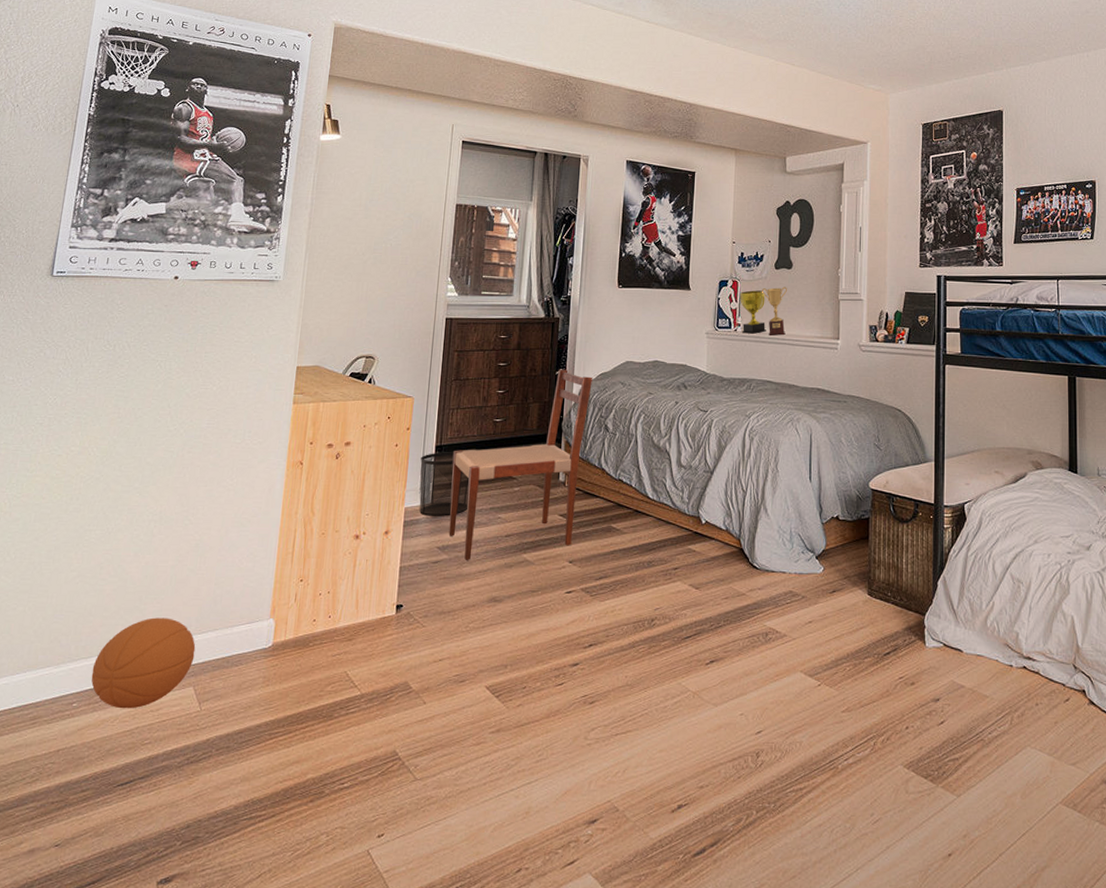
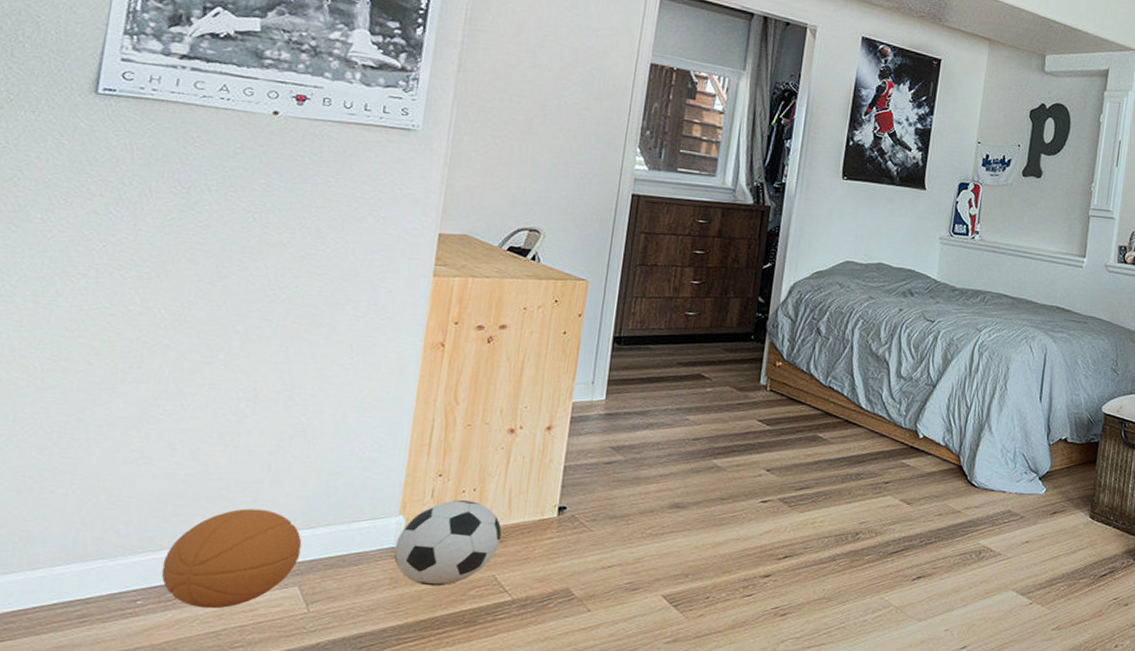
soccer ball: none [266,603,351,683] -> present [394,500,502,587]
waste bin: present [419,451,470,518] -> none [590,343,654,415]
chair: present [448,369,592,560] -> none [625,263,806,463]
trophy: present [739,290,766,334] -> none [980,196,1009,244]
trophy cup: present [761,287,787,337] -> none [1005,196,1034,248]

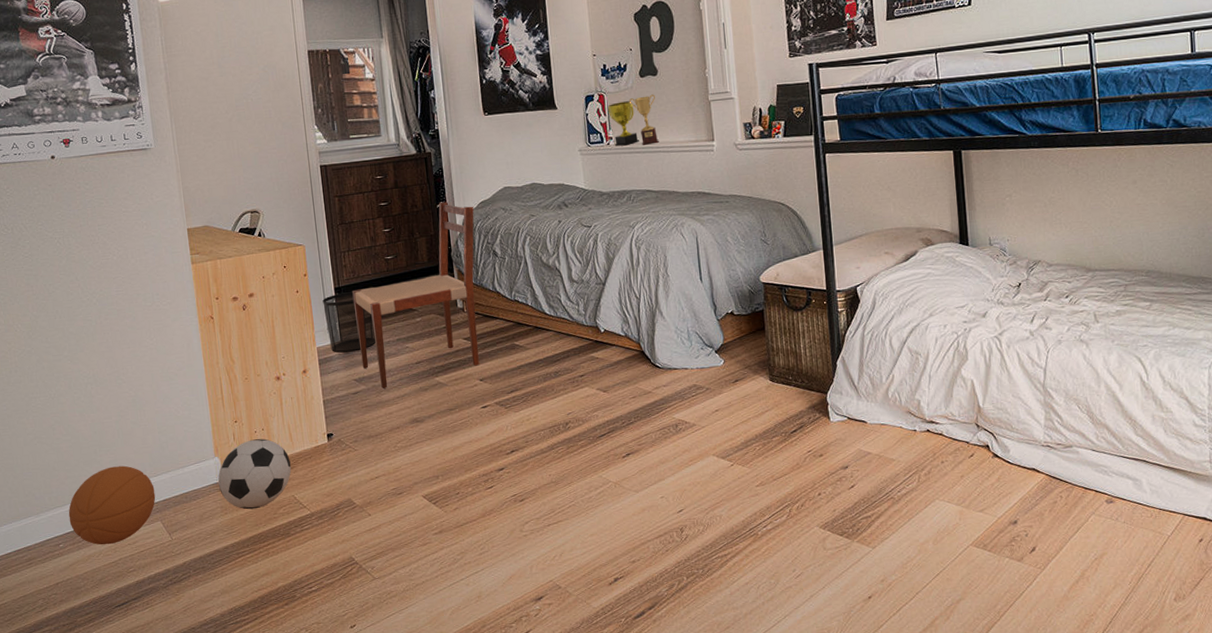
waste bin: none [590,343,654,415] -> present [322,291,377,354]
chair: none [625,263,806,463] -> present [352,201,479,389]
trophy: none [980,196,1009,244] -> present [607,101,639,146]
trophy cup: none [1005,196,1034,248] -> present [628,94,659,146]

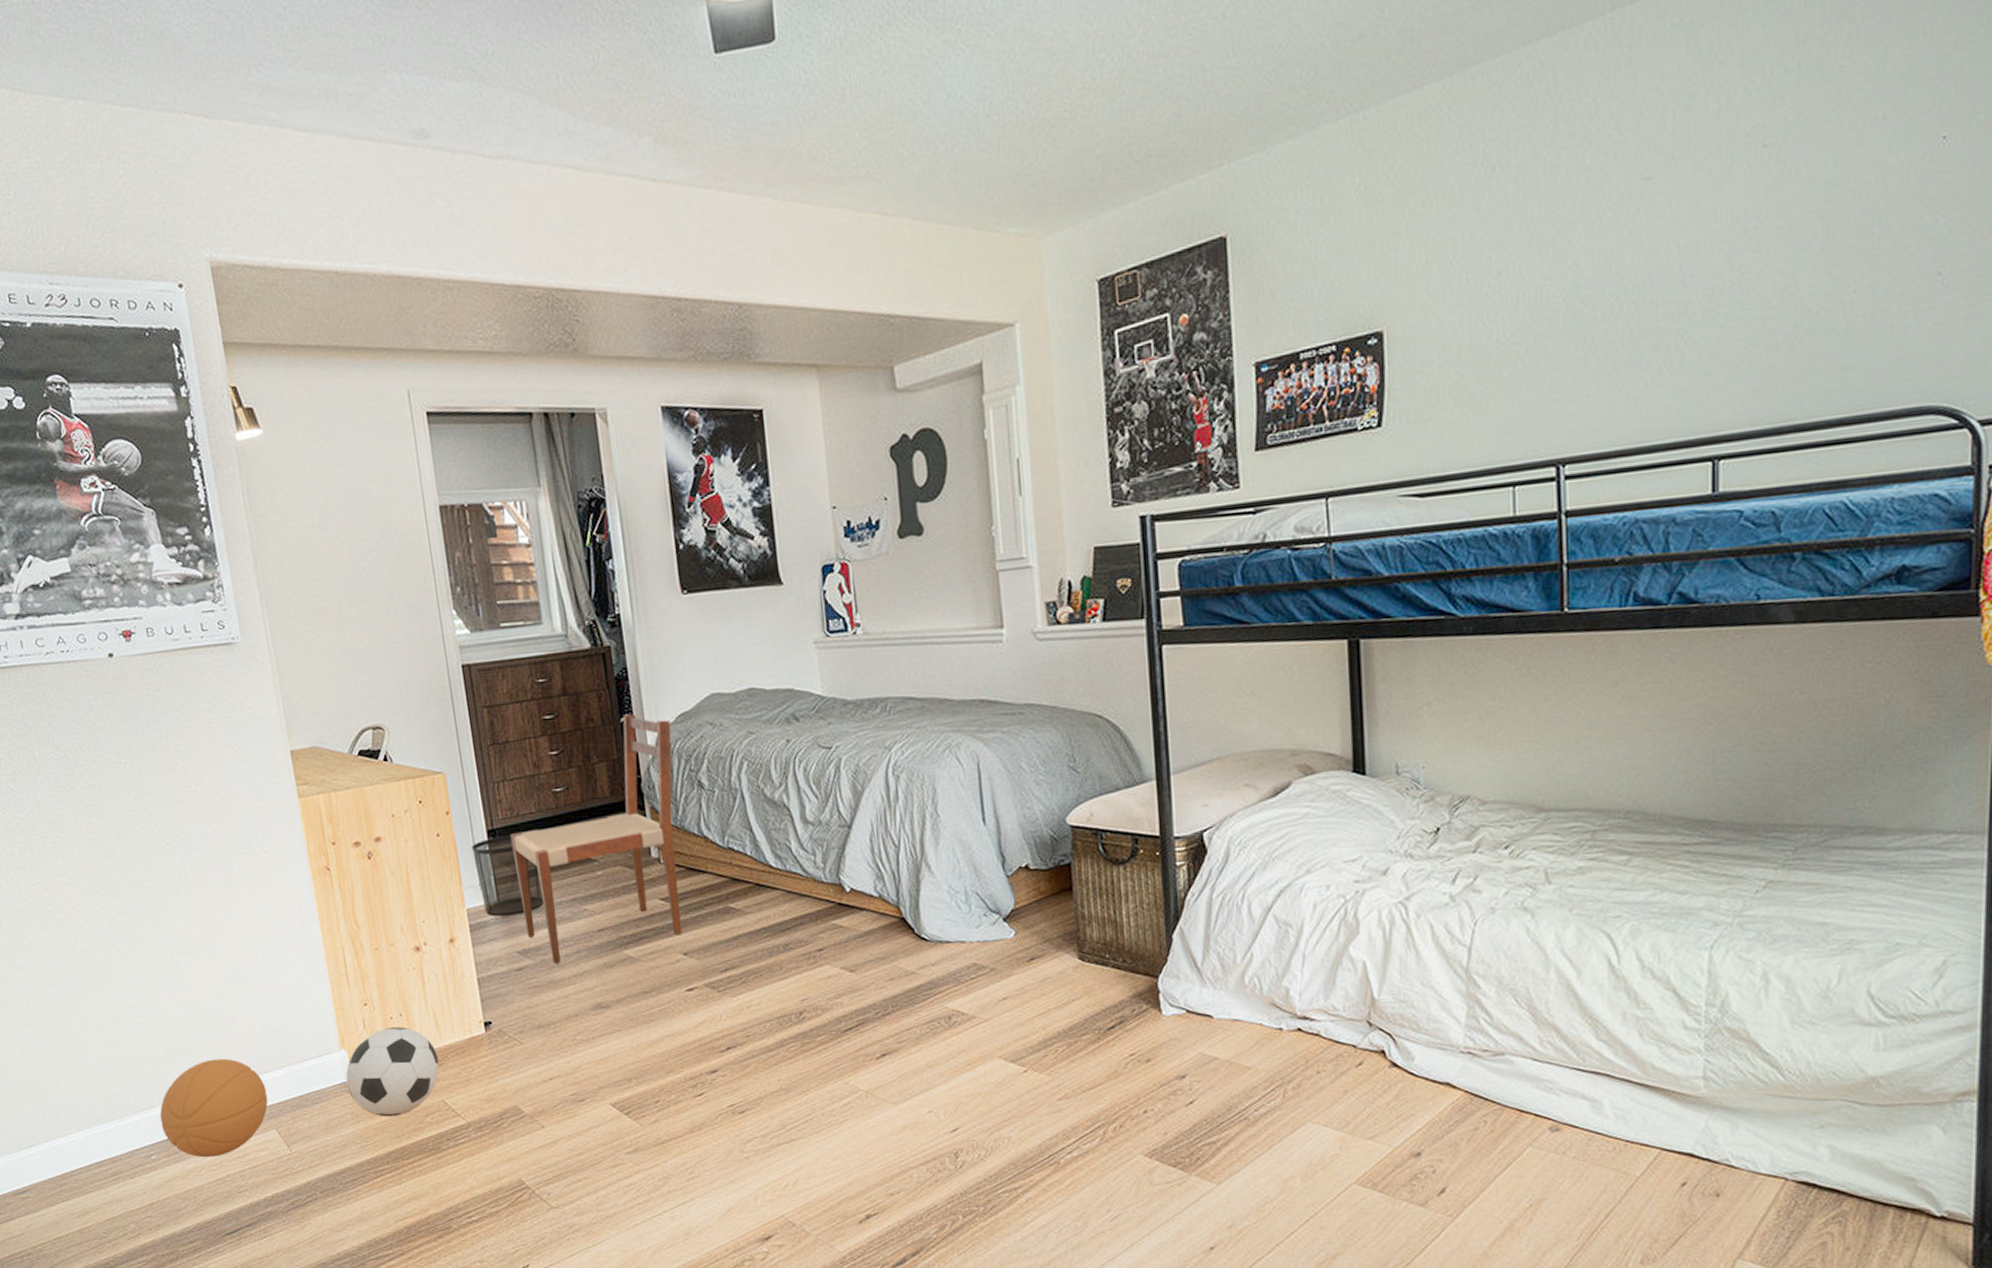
trophy: present [607,101,639,146] -> none [853,572,898,636]
trophy cup: present [628,94,659,146] -> none [882,562,926,636]

